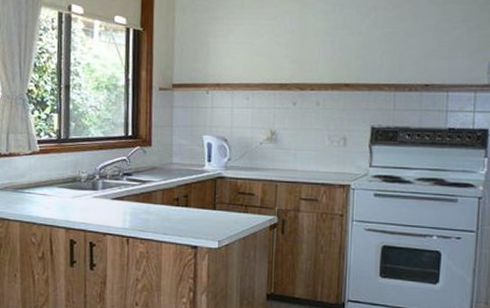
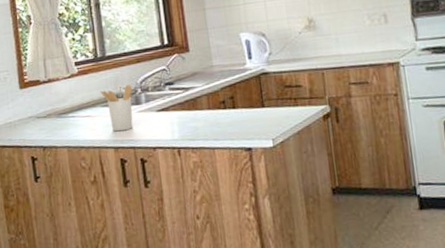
utensil holder: none [59,170,91,214] -> present [100,85,133,132]

